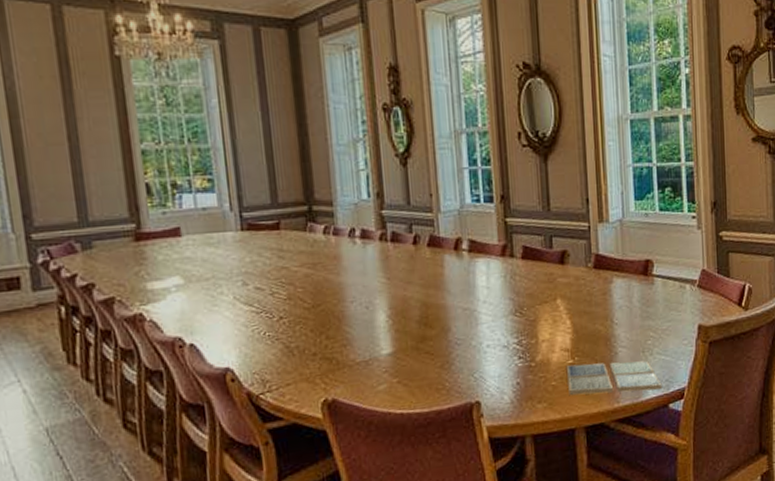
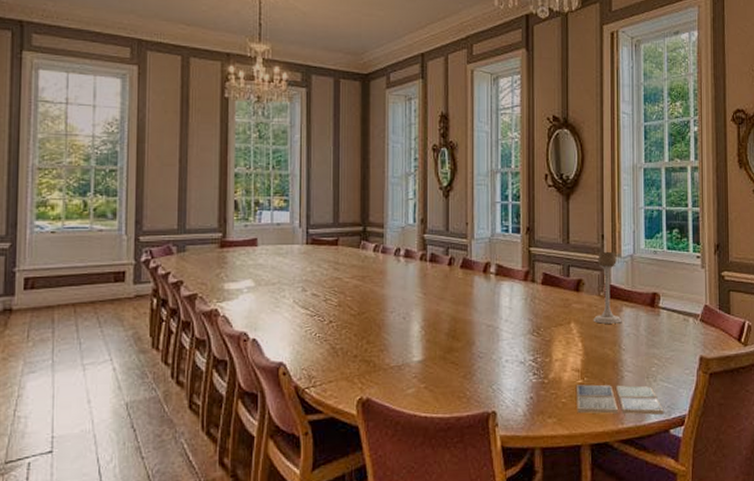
candle holder: none [581,217,613,298] -> present [593,251,622,324]

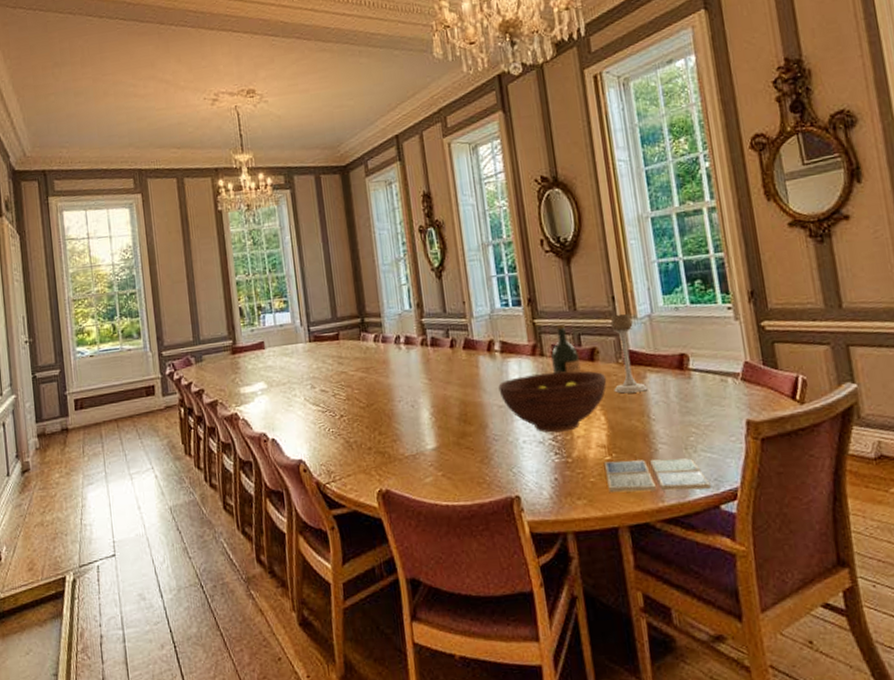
fruit bowl: none [489,298,588,355] -> present [498,371,607,433]
wine bottle: none [542,254,566,301] -> present [551,323,581,374]

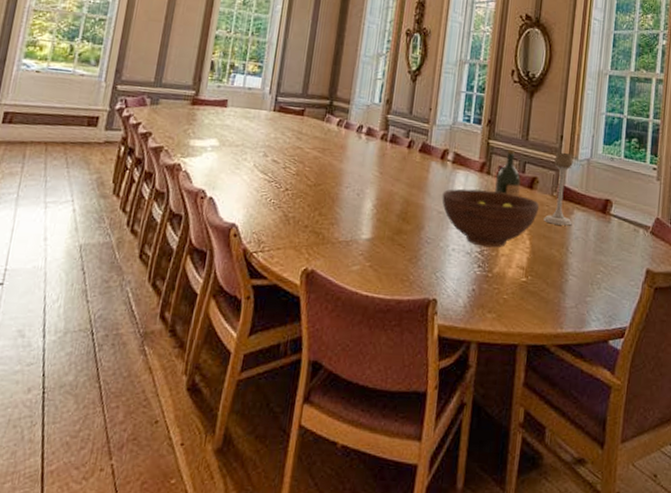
drink coaster: present [603,458,711,493] -> none [517,282,605,324]

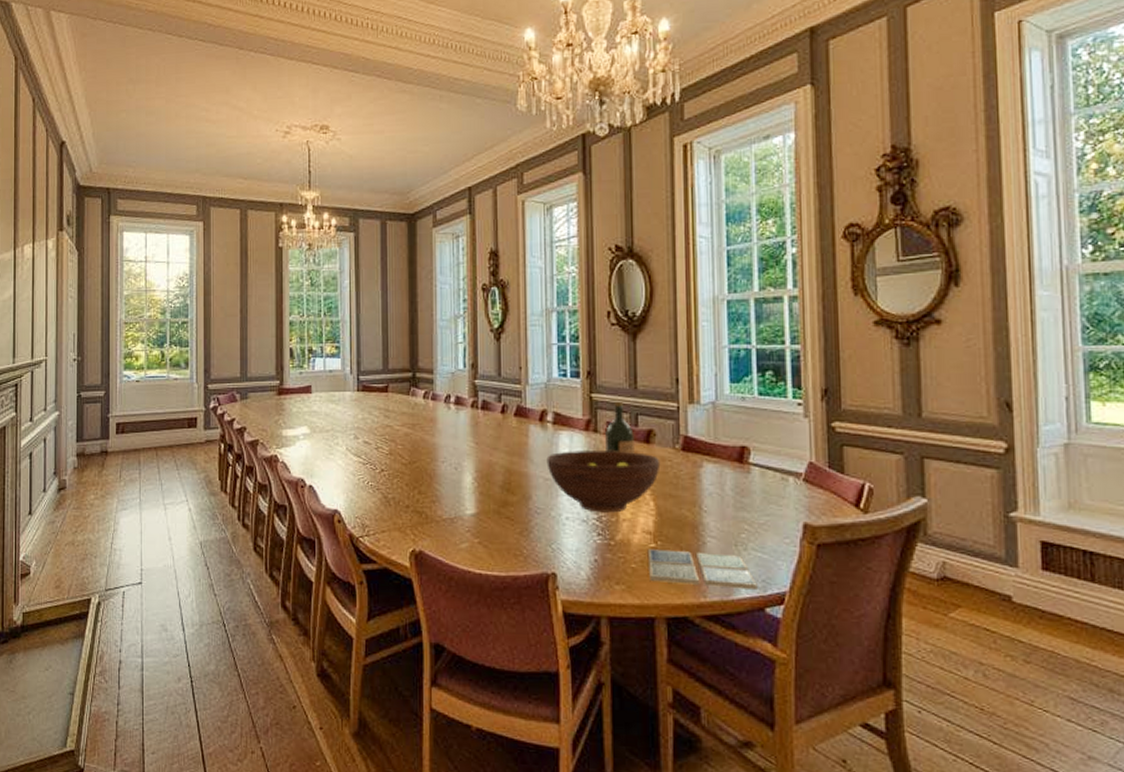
drink coaster: none [517,282,605,324] -> present [647,549,758,589]
candle holder: present [543,152,573,226] -> none [667,397,703,481]

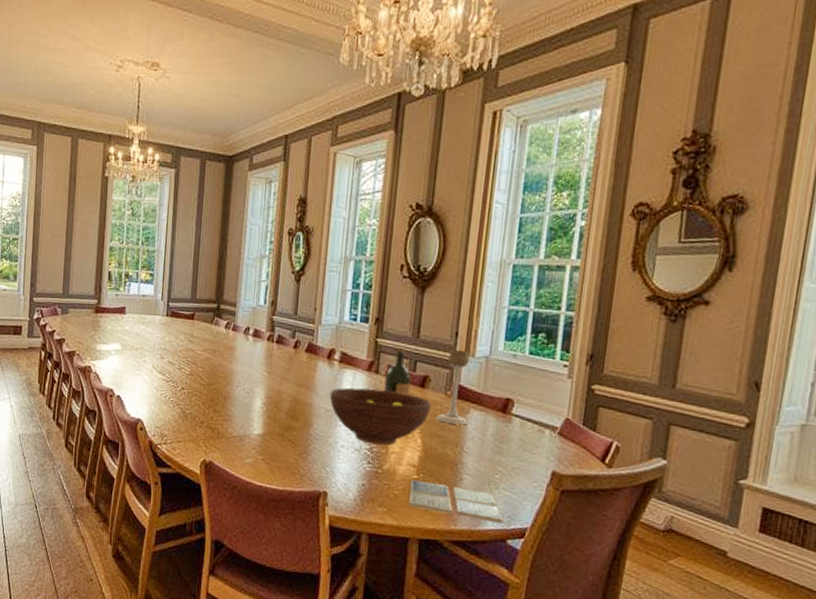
candle holder: none [667,397,703,481] -> present [436,349,470,425]

